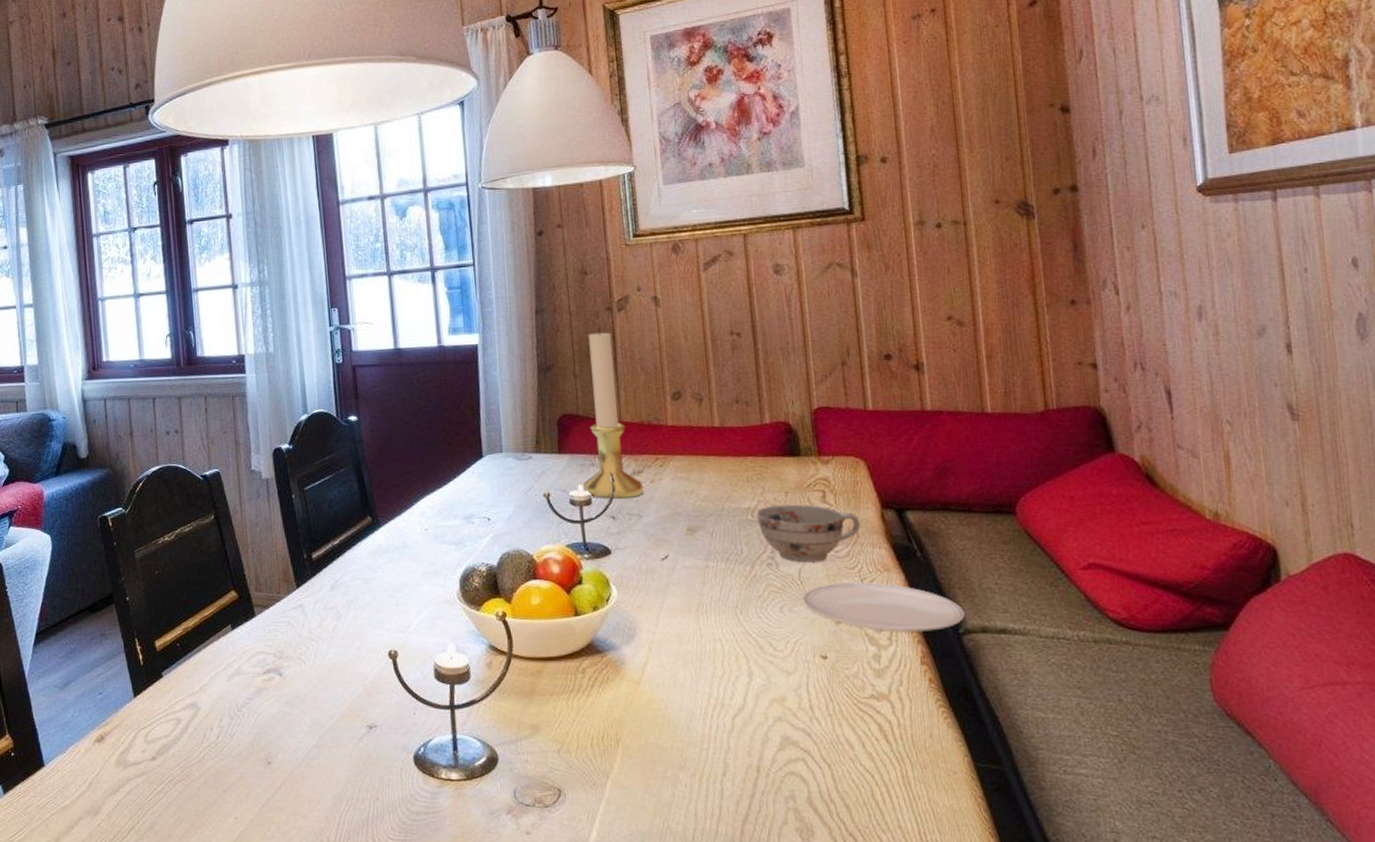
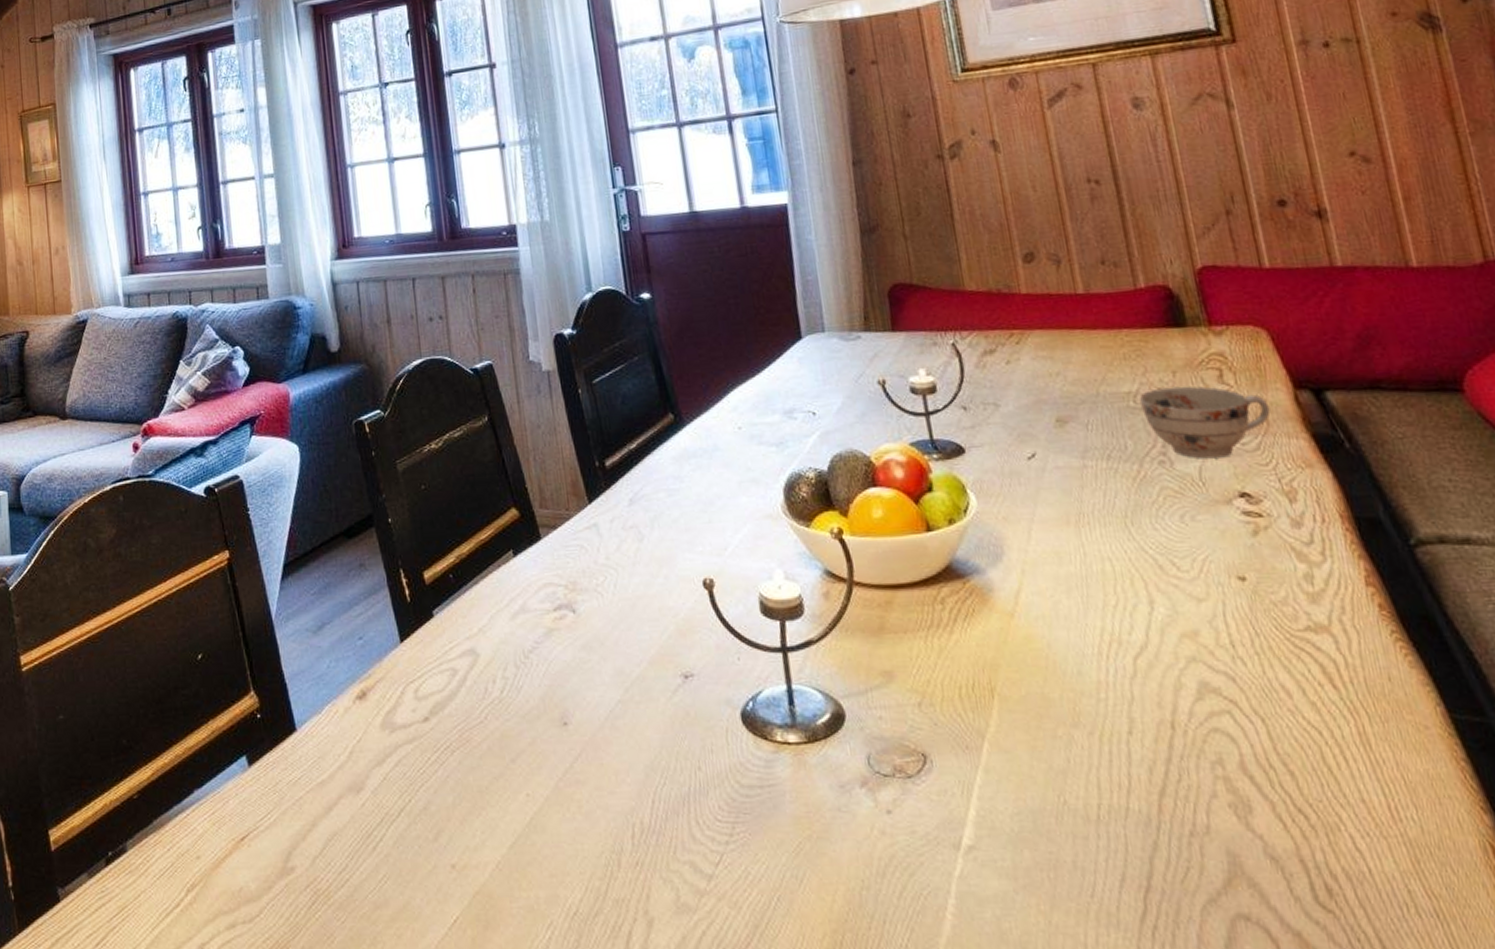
candle holder: present [582,327,644,500] -> none [917,179,999,386]
plate: present [802,582,965,632] -> none [1207,481,1415,545]

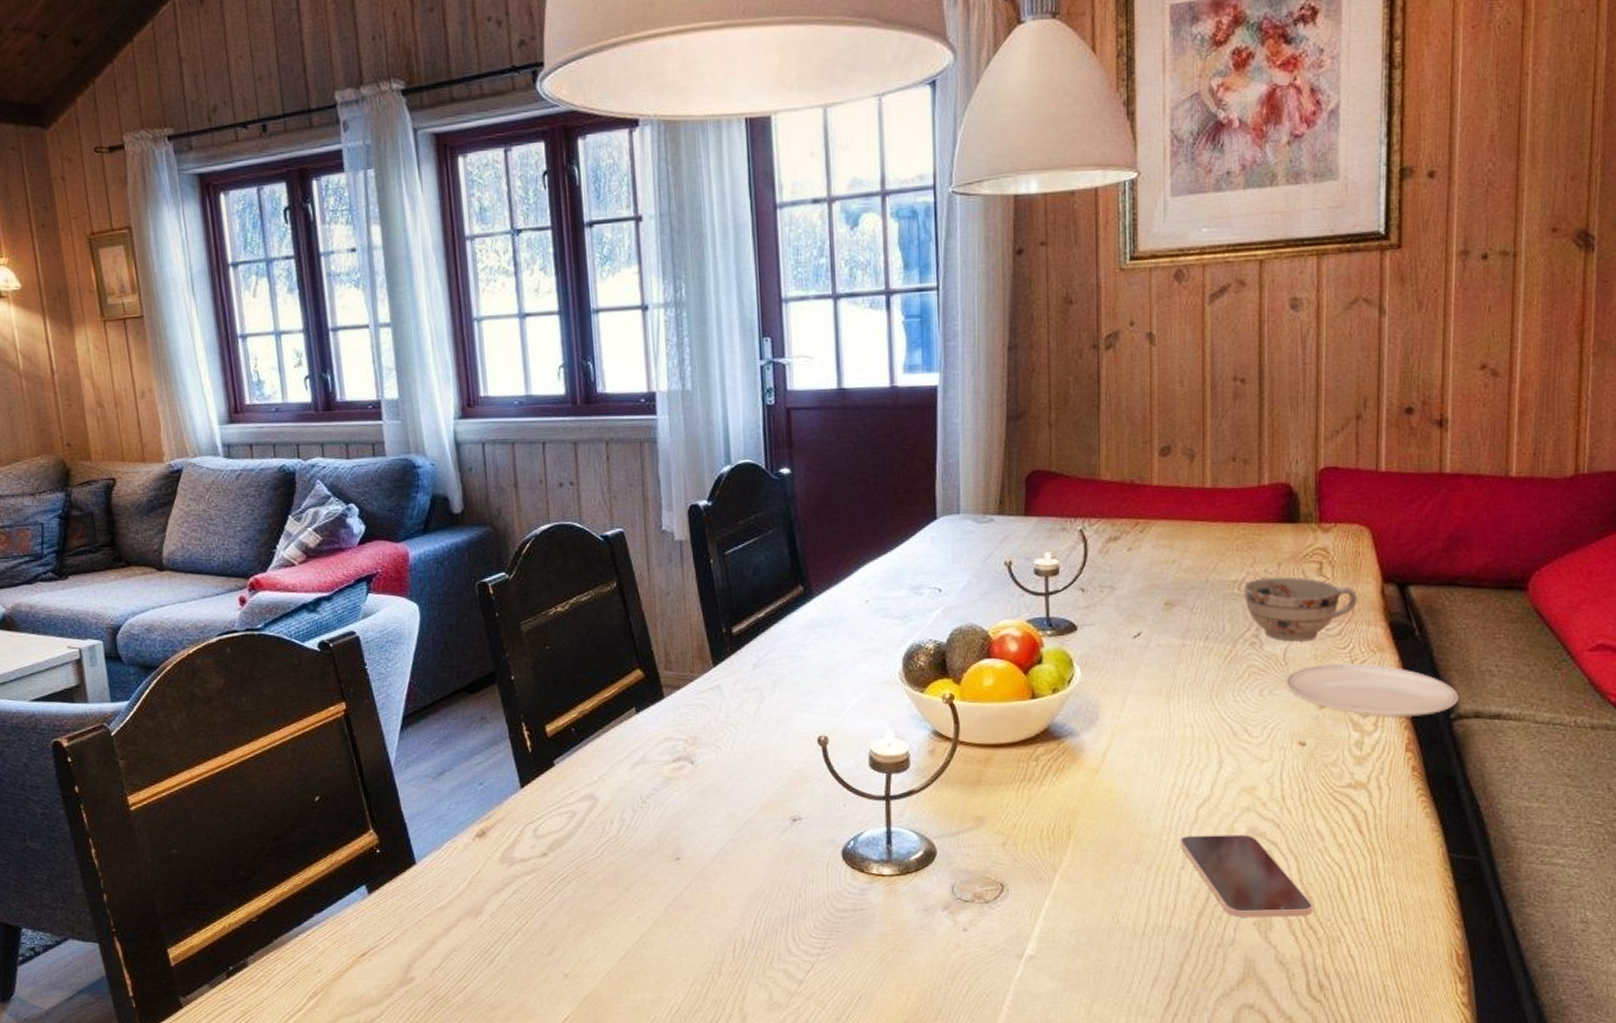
smartphone: none [1120,690,1299,797] -> present [1180,834,1313,918]
plate: none [1207,481,1415,545] -> present [1286,663,1459,718]

